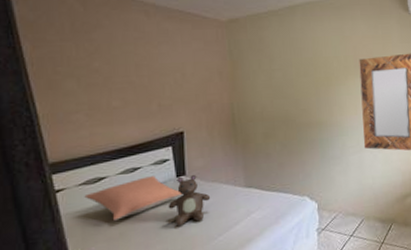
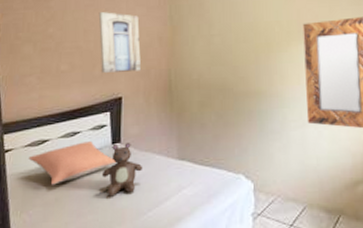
wall art: none [150,44,202,108] -> present [98,11,141,73]

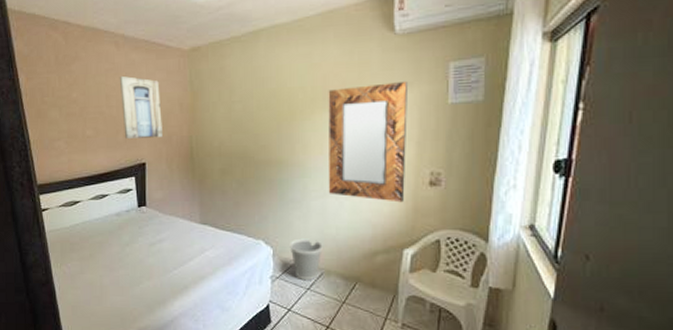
pillow: present [28,141,116,185] -> none [63,204,142,242]
teddy bear: present [101,142,143,197] -> none [130,205,168,255]
wastebasket: none [271,170,304,217] -> present [289,238,323,281]

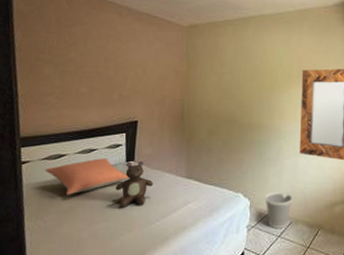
pillow: none [63,204,142,242] -> present [45,158,129,195]
wall art: present [119,75,162,138] -> none [119,42,158,99]
teddy bear: none [130,205,168,255] -> present [115,160,154,207]

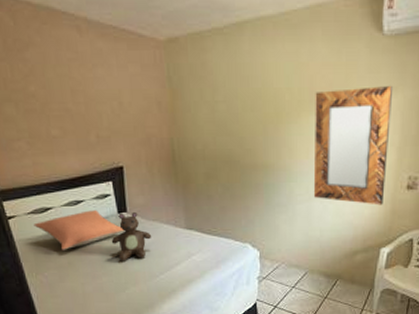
wastebasket: present [265,191,293,229] -> none [276,241,307,280]

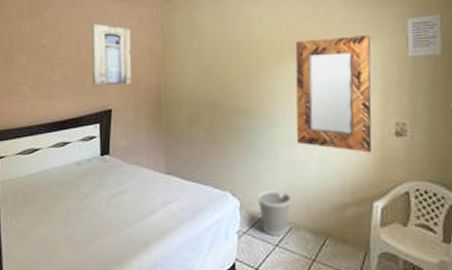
pillow: present [33,210,124,250] -> none [19,152,104,193]
wall art: none [85,67,140,140] -> present [91,23,132,85]
teddy bear: present [111,211,152,261] -> none [90,154,131,208]
wastebasket: none [276,241,307,280] -> present [257,190,292,237]

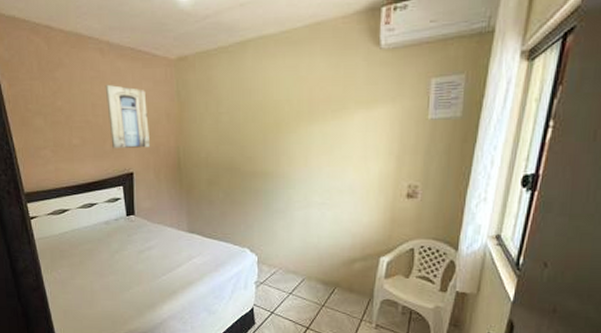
wastebasket: present [257,190,292,237] -> none [273,246,305,286]
home mirror: present [295,36,372,153] -> none [311,97,392,214]

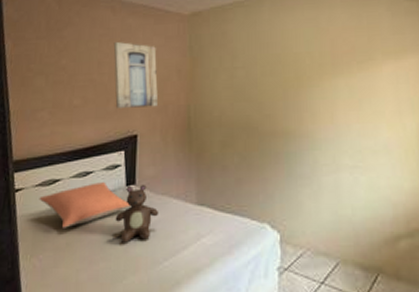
pillow: none [52,213,131,249] -> present [39,182,130,228]
teddy bear: none [119,214,157,262] -> present [115,184,159,243]

